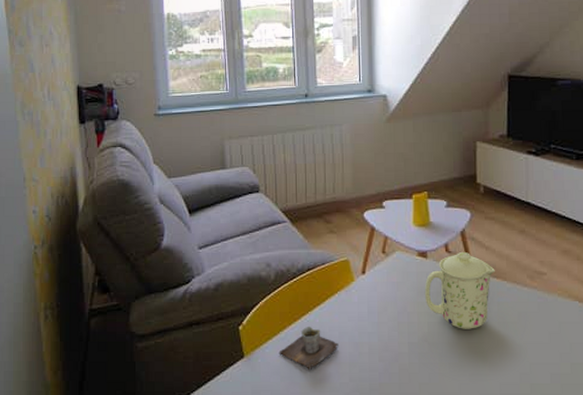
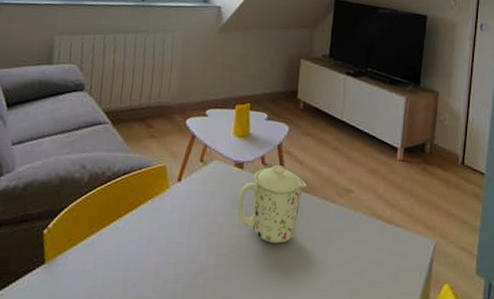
cup: present [279,326,338,369] -> none [82,232,146,279]

